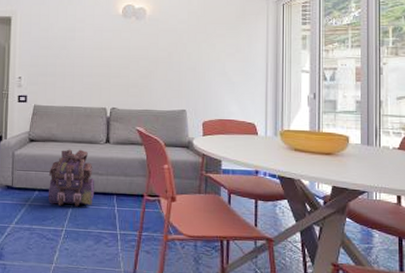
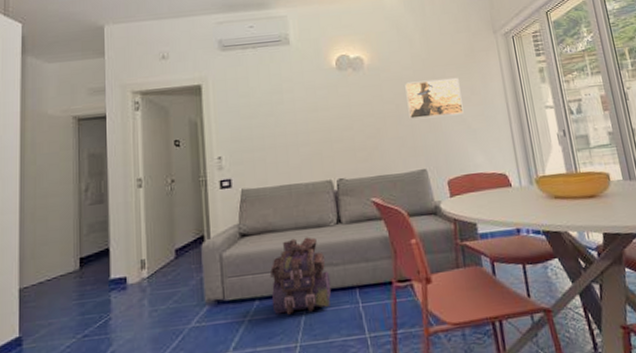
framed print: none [178,35,227,68] -> present [405,77,464,120]

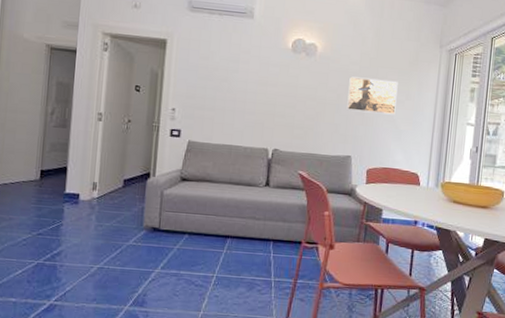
backpack: present [269,237,332,315] -> none [199,191,252,252]

